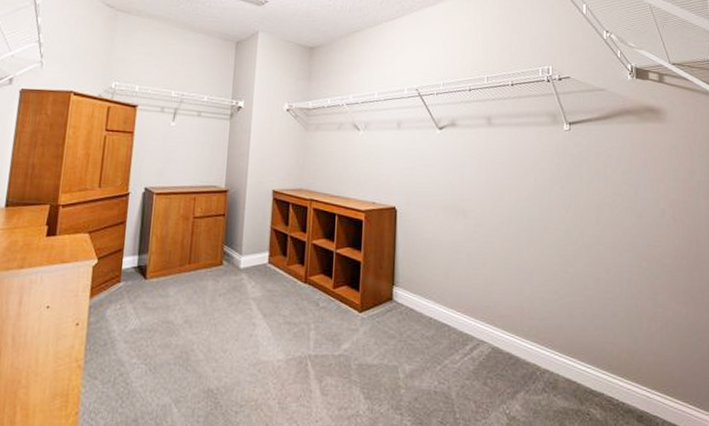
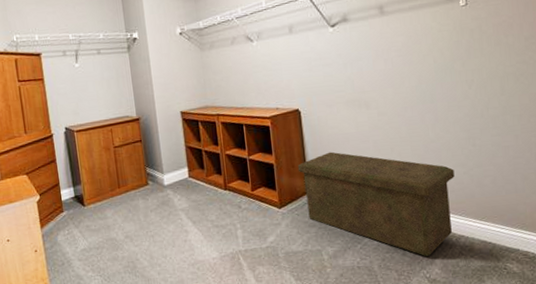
storage bench: none [385,257,545,390] -> present [297,151,455,257]

